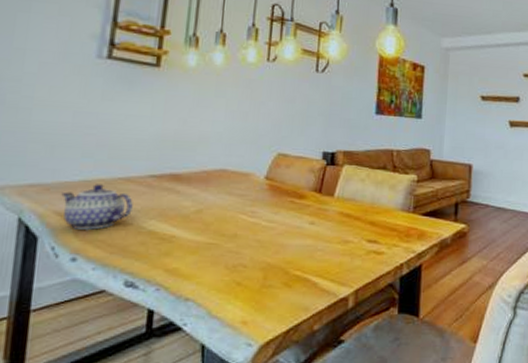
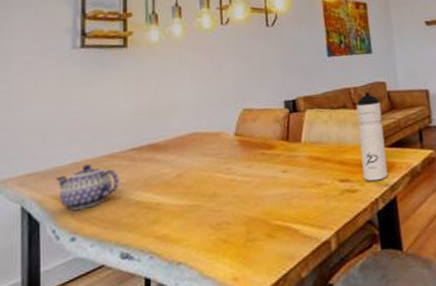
water bottle: none [392,157,422,247] -> present [356,91,388,181]

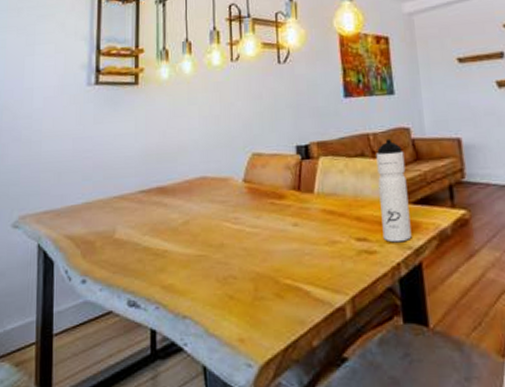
teapot: present [56,164,119,211] -> none [69,204,128,252]

